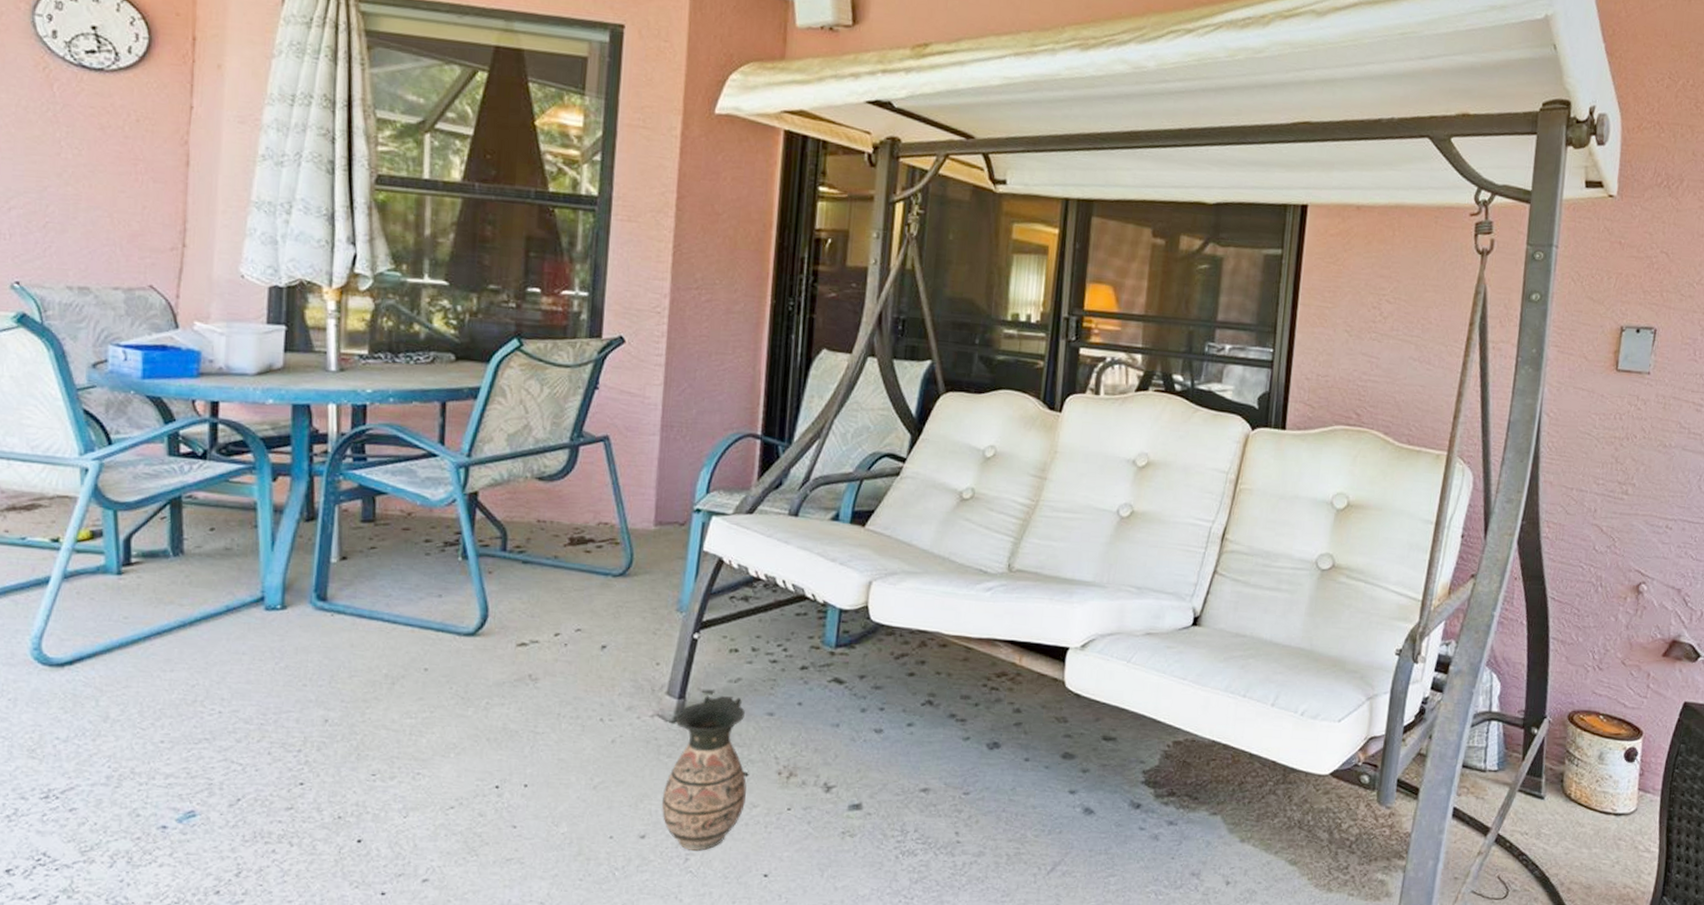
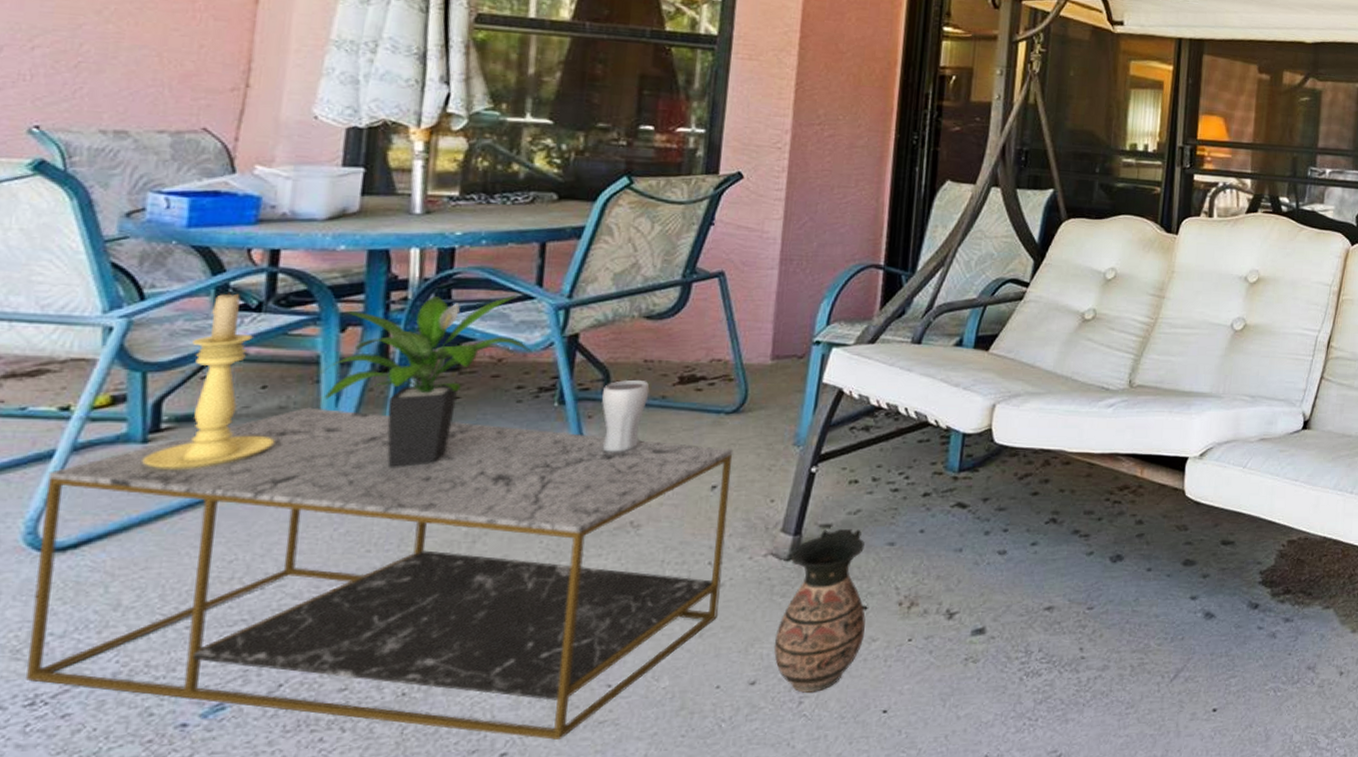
coffee table: none [41,550,621,873] -> present [26,407,734,741]
candle holder: none [118,441,224,601] -> present [142,293,275,469]
potted plant: none [254,450,438,611] -> present [316,294,532,468]
drinking glass: none [500,538,543,608] -> present [601,379,650,452]

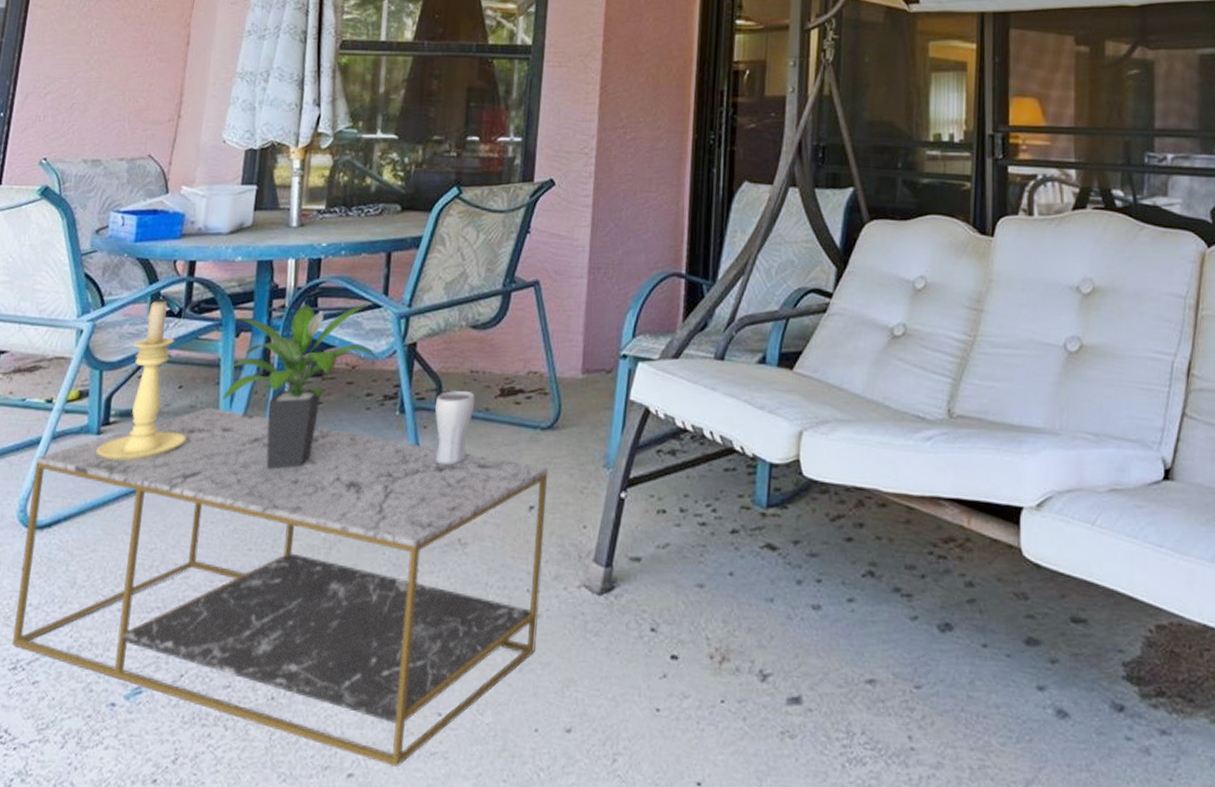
ceramic jug: present [774,528,866,694] -> none [588,563,677,751]

